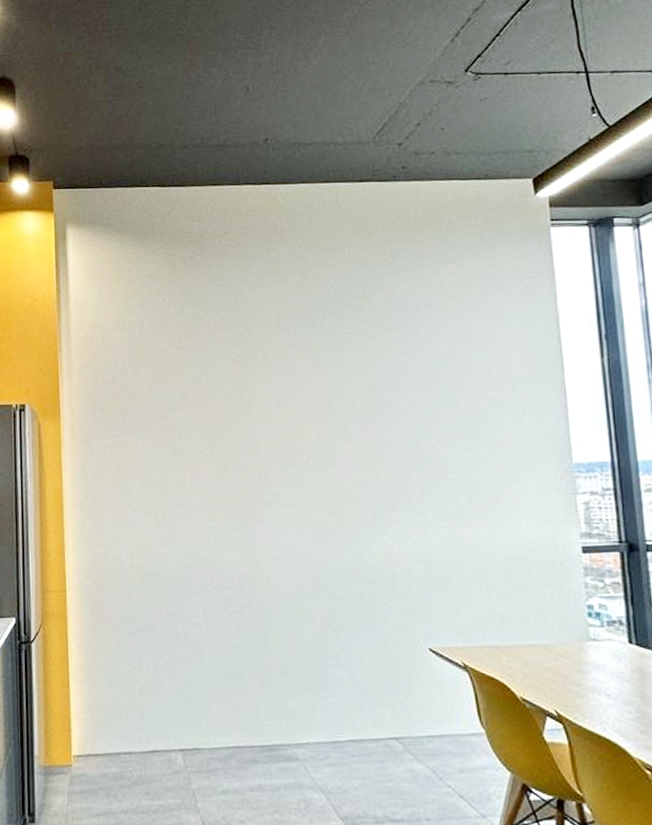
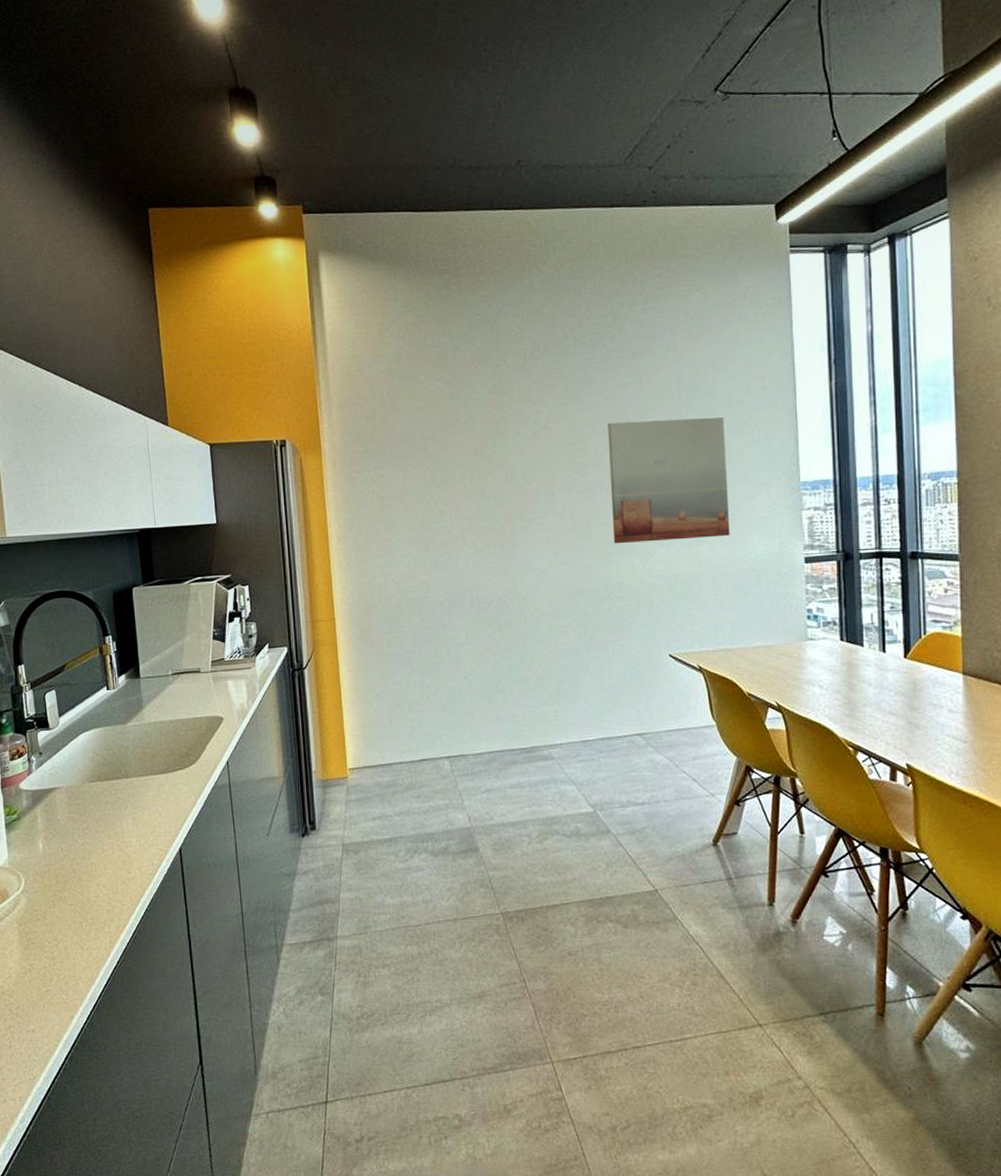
wall art: none [358,391,495,524] -> present [608,416,730,544]

